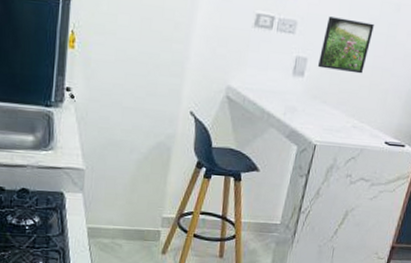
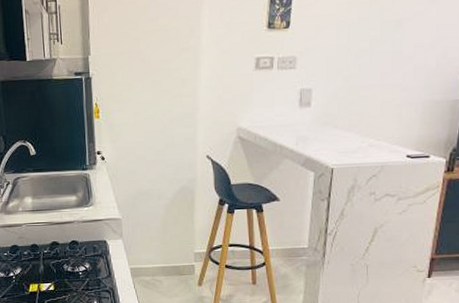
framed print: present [317,16,374,74] -> none [323,43,376,96]

